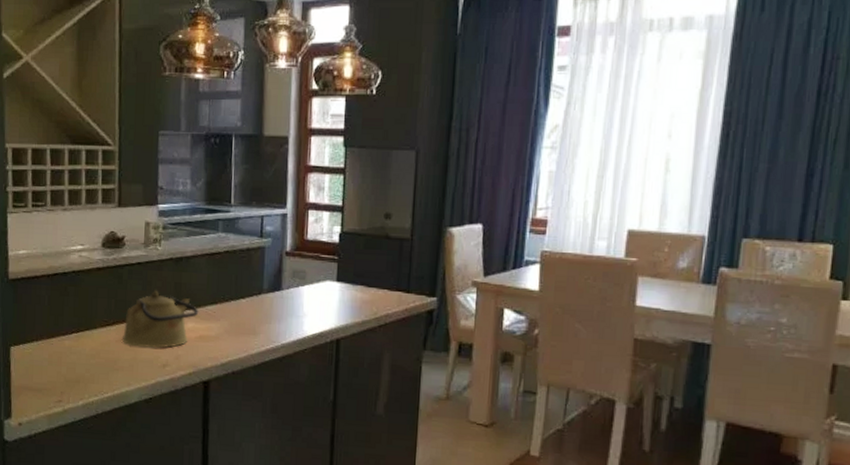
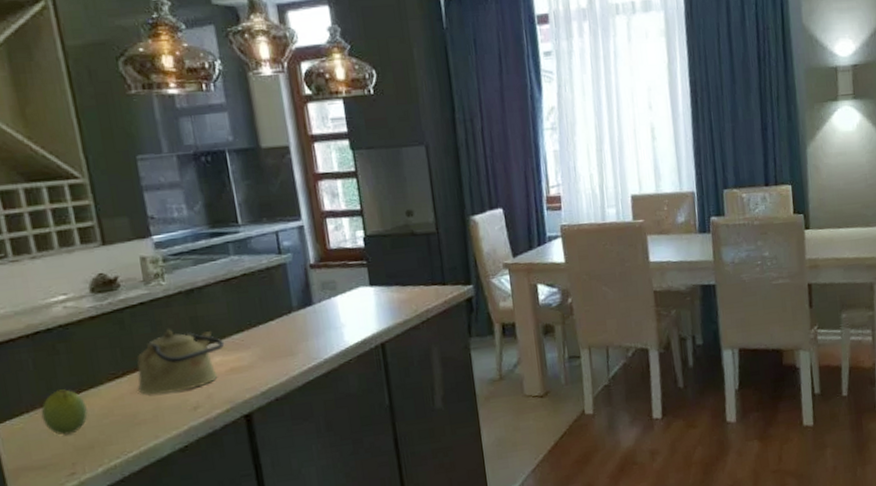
fruit: none [46,326,80,367] -> present [41,389,88,436]

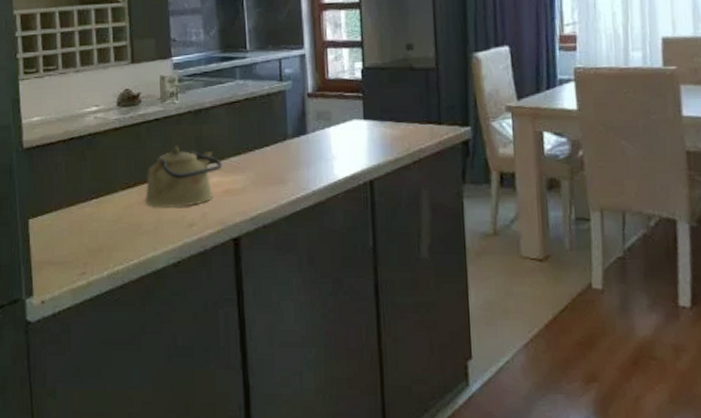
fruit: present [41,389,88,436] -> none [66,193,102,236]

